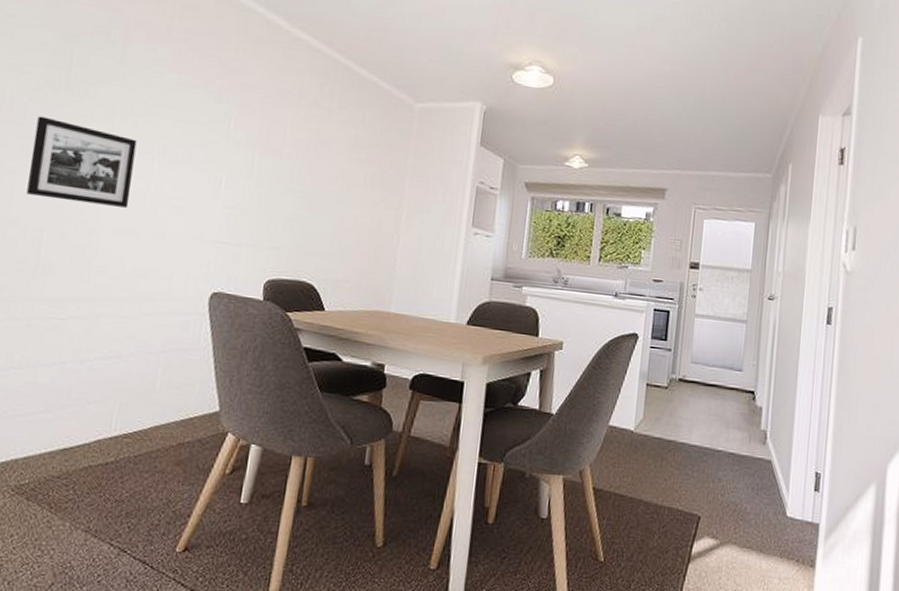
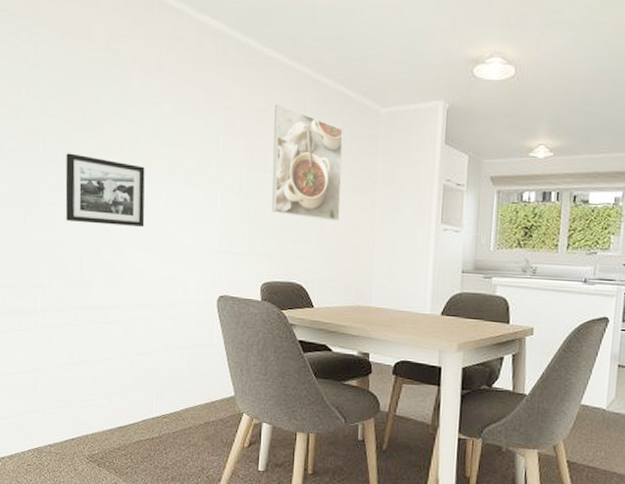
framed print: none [285,87,373,218] -> present [272,104,343,222]

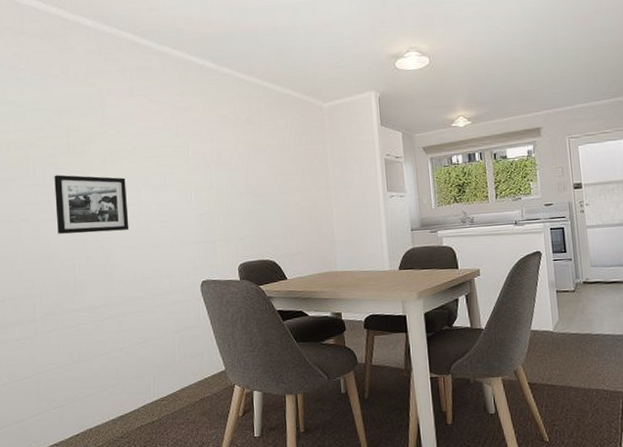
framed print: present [272,104,343,222] -> none [234,110,300,202]

